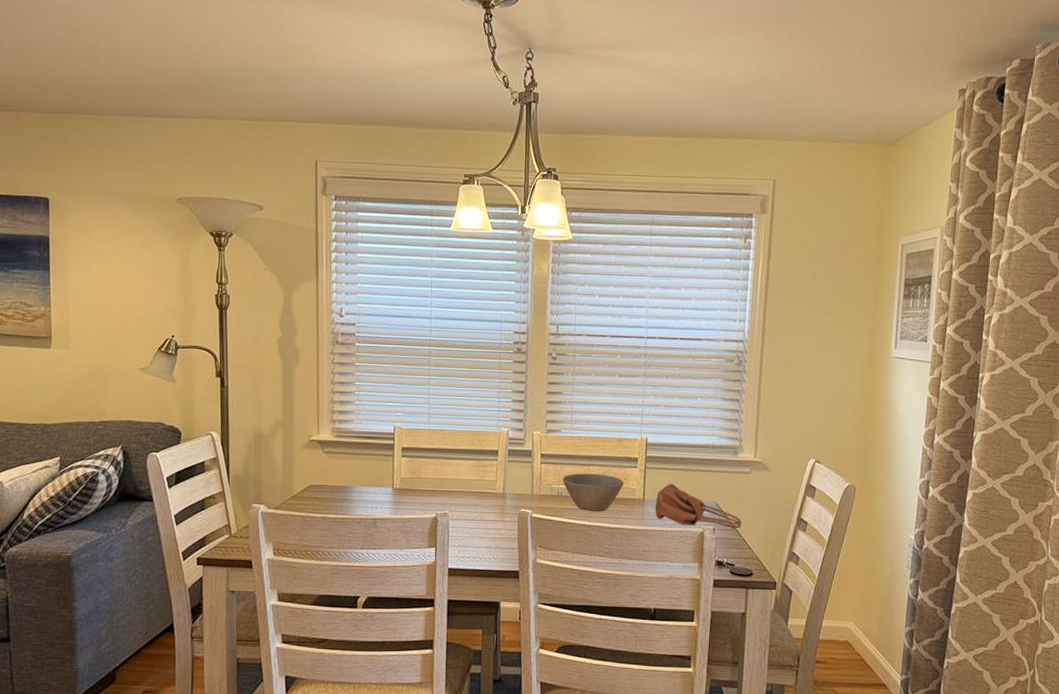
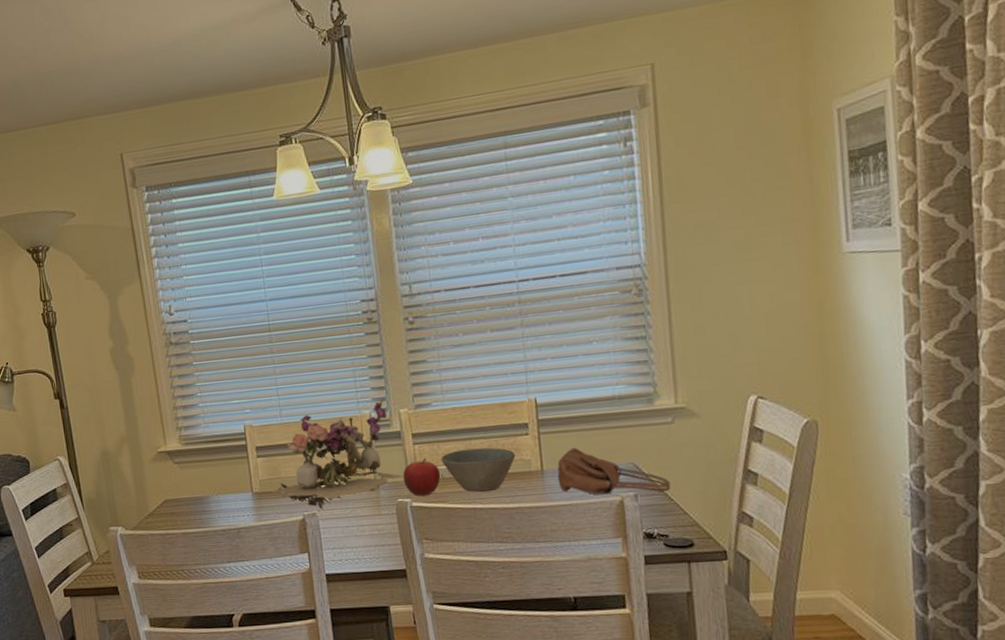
flower arrangement: none [410,420,528,511] -> present [271,398,402,510]
fruit: none [527,477,560,509] -> present [402,458,441,497]

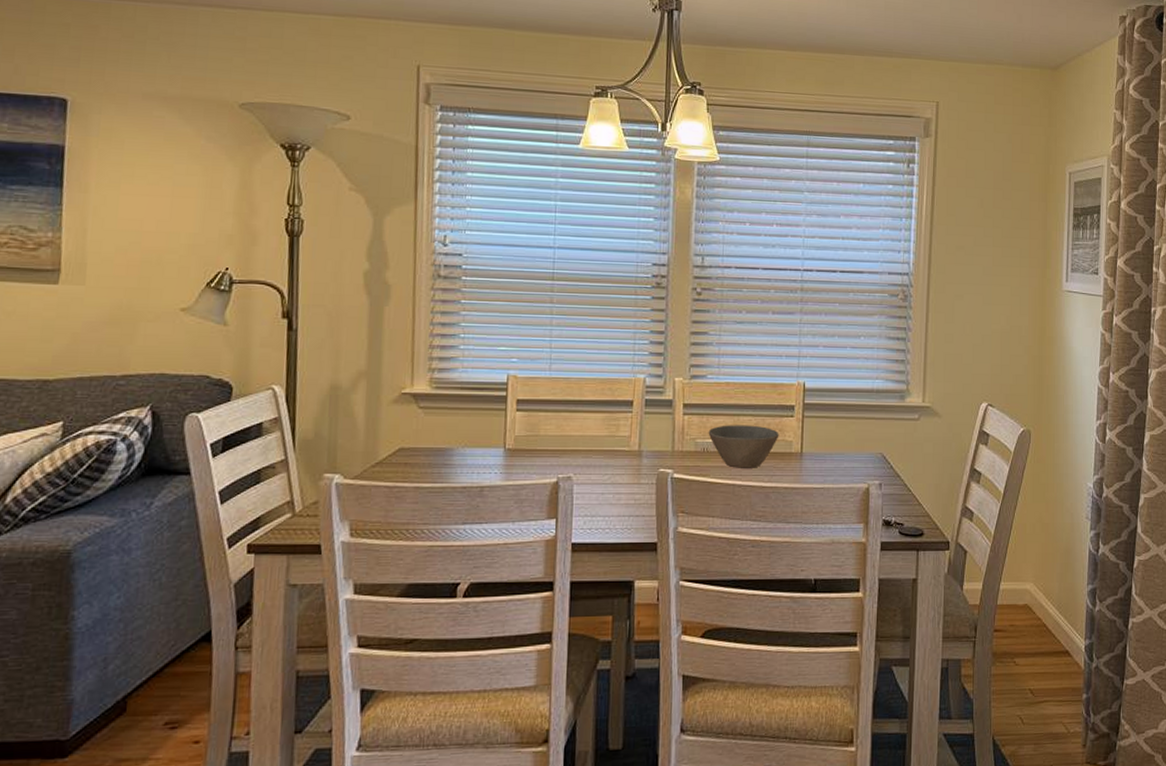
flower arrangement: present [271,398,402,510] -> none [526,365,668,474]
fruit: present [402,458,441,497] -> none [667,430,706,468]
handbag: present [557,447,671,495] -> none [814,433,911,482]

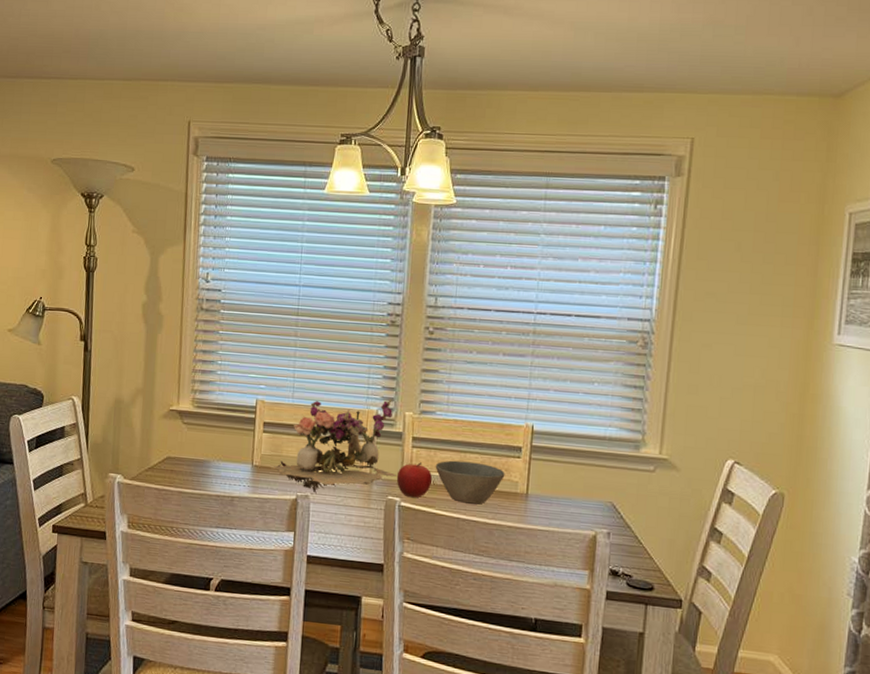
flower arrangement: none [526,365,668,474] -> present [270,398,397,494]
fruit: none [667,430,706,468] -> present [396,462,433,498]

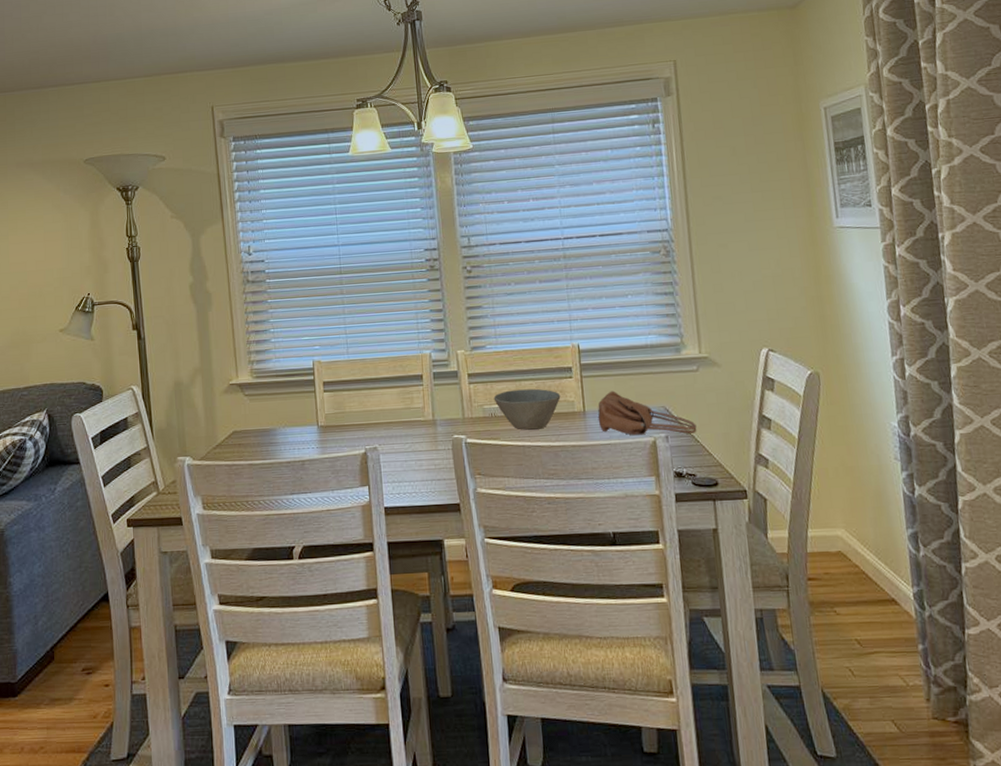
flower arrangement: present [270,398,397,494] -> none [335,340,458,444]
fruit: present [396,462,433,498] -> none [458,397,493,433]
handbag: none [539,477,642,534] -> present [597,390,697,435]

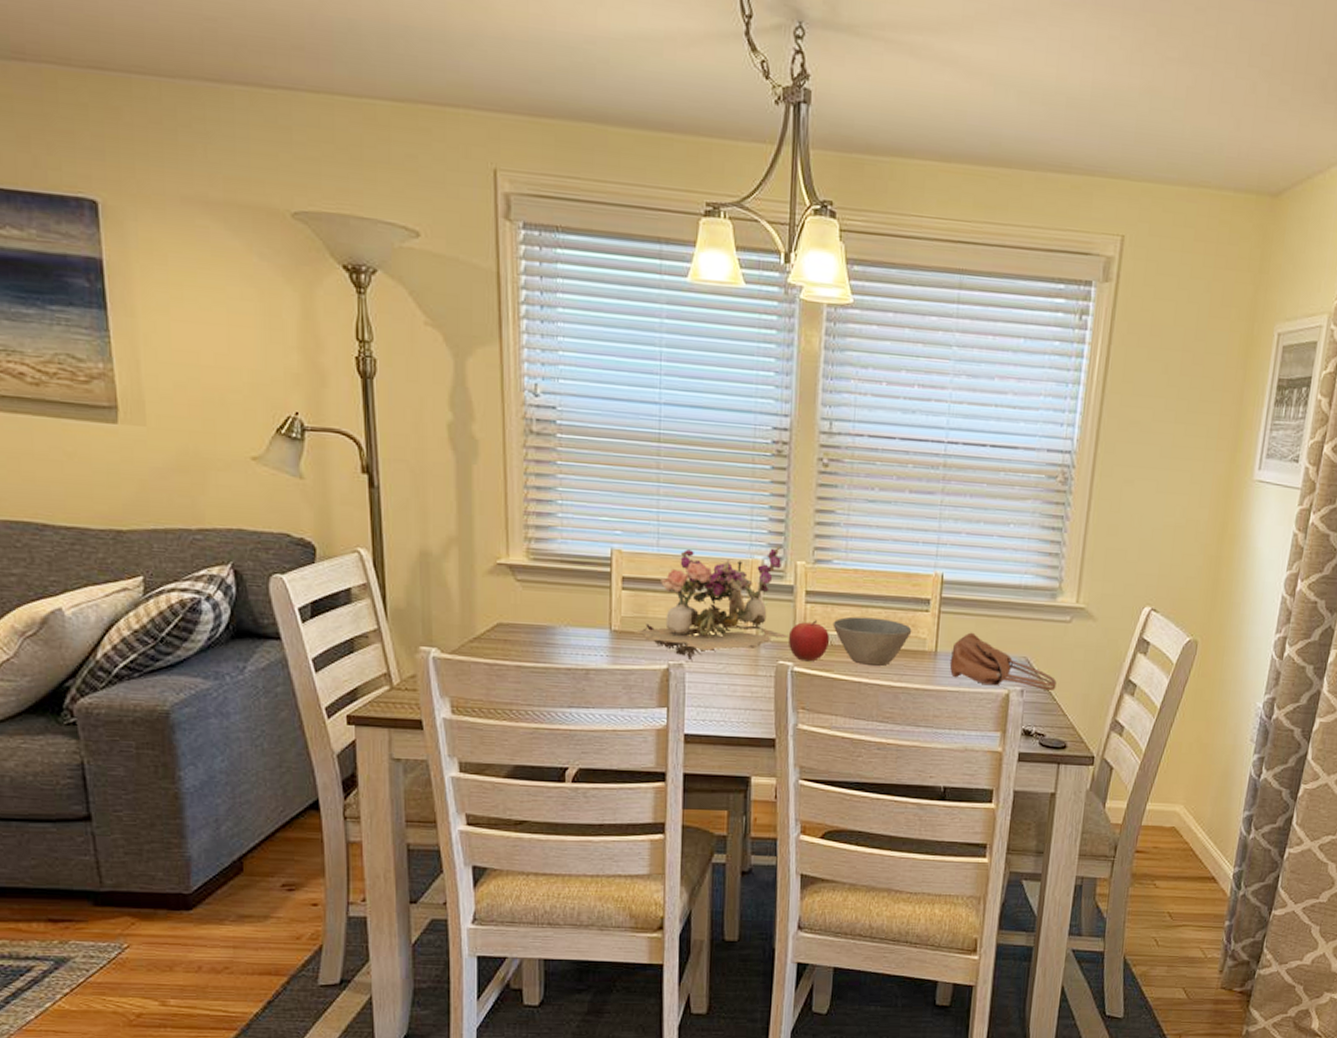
flower arrangement: none [335,340,458,444] -> present [633,545,788,661]
fruit: none [458,397,493,433] -> present [788,620,830,662]

